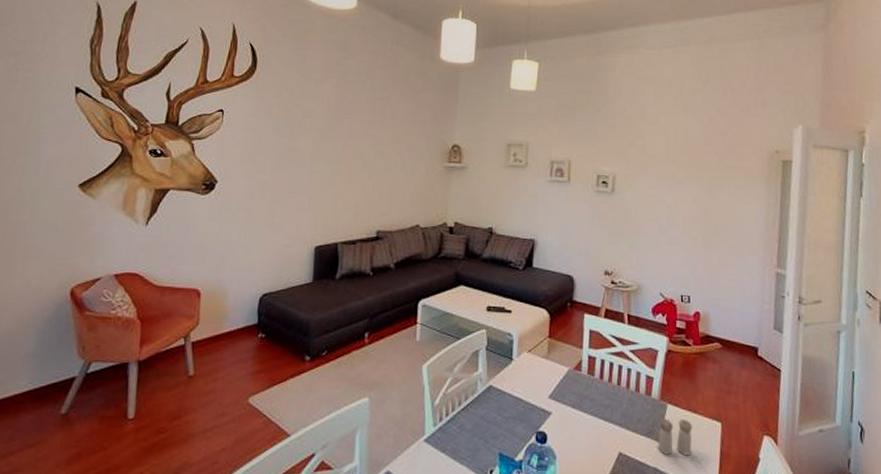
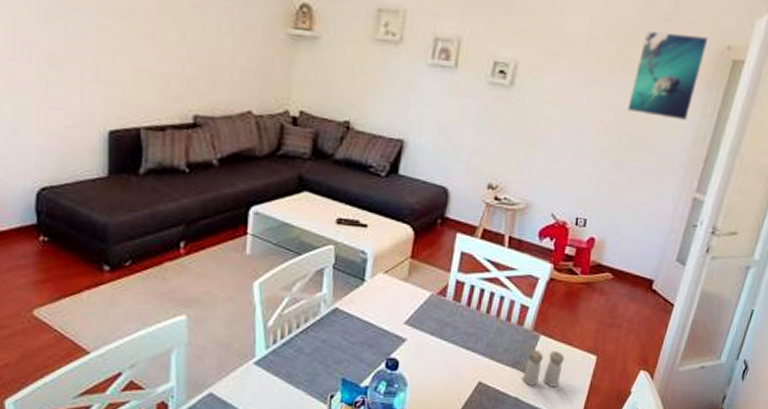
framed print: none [706,145,760,209] -> present [627,31,709,120]

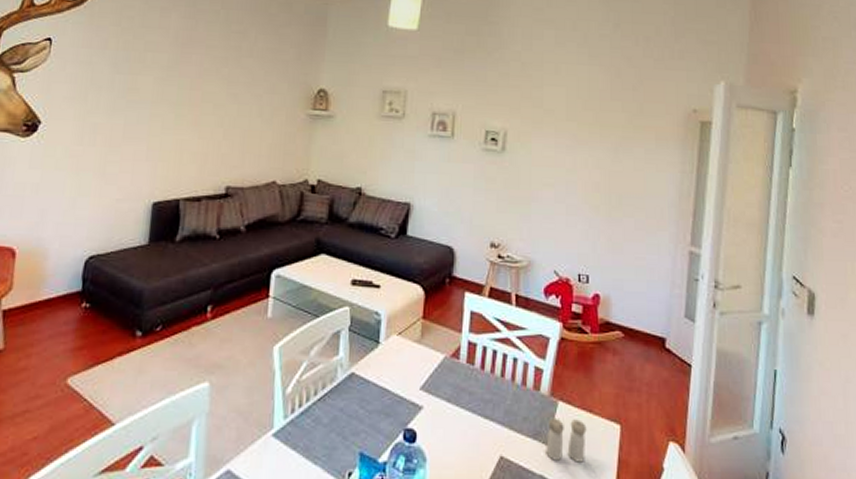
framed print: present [627,31,709,120] -> none [611,100,675,177]

